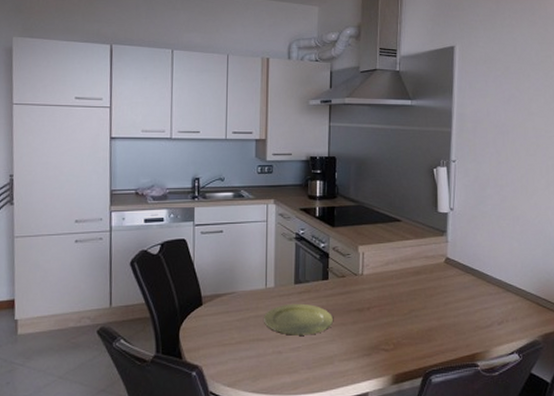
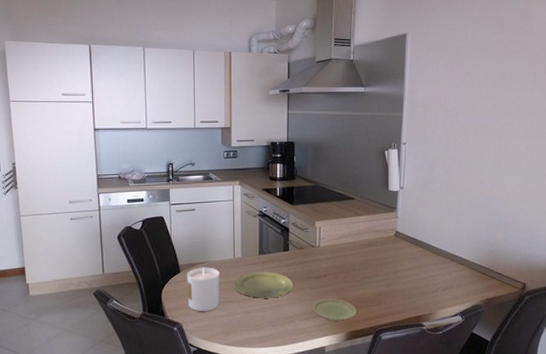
candle: none [210,299,248,352] -> present [187,267,220,311]
plate: none [355,335,404,361] -> present [313,299,357,321]

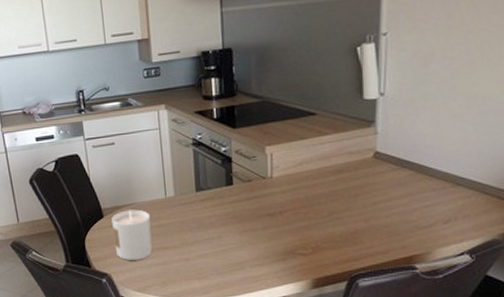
plate: present [233,271,293,298] -> none [167,210,241,243]
plate: present [313,299,357,321] -> none [267,240,325,266]

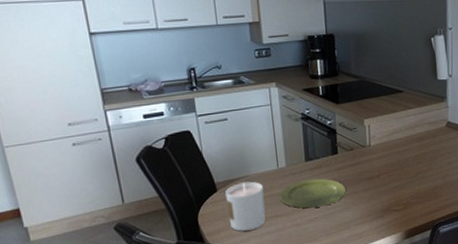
plate: none [167,210,241,243] -> present [279,178,346,209]

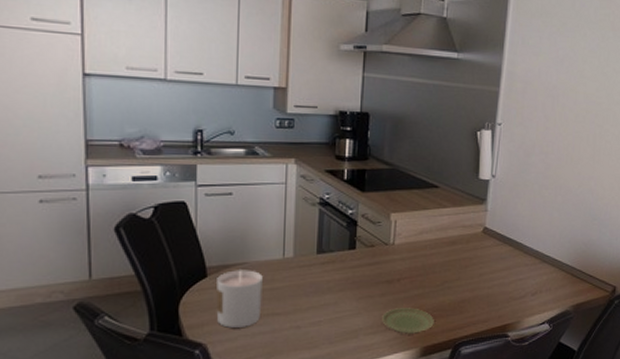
plate: present [279,178,346,209] -> none [280,274,359,309]
plate: none [368,198,413,221] -> present [382,308,434,334]

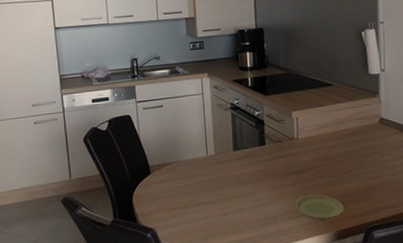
candle: present [216,270,263,328] -> none [158,167,194,215]

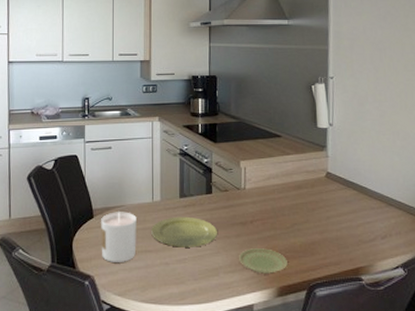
candle: none [158,167,194,215] -> present [101,212,137,262]
plate: none [207,168,273,198] -> present [151,216,217,247]

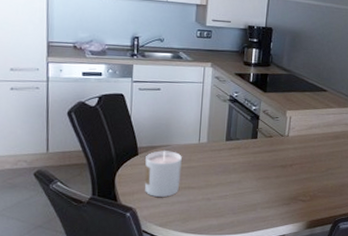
plate: present [151,216,217,247] -> none [195,157,259,186]
plate: present [239,248,288,274] -> none [276,188,319,210]

